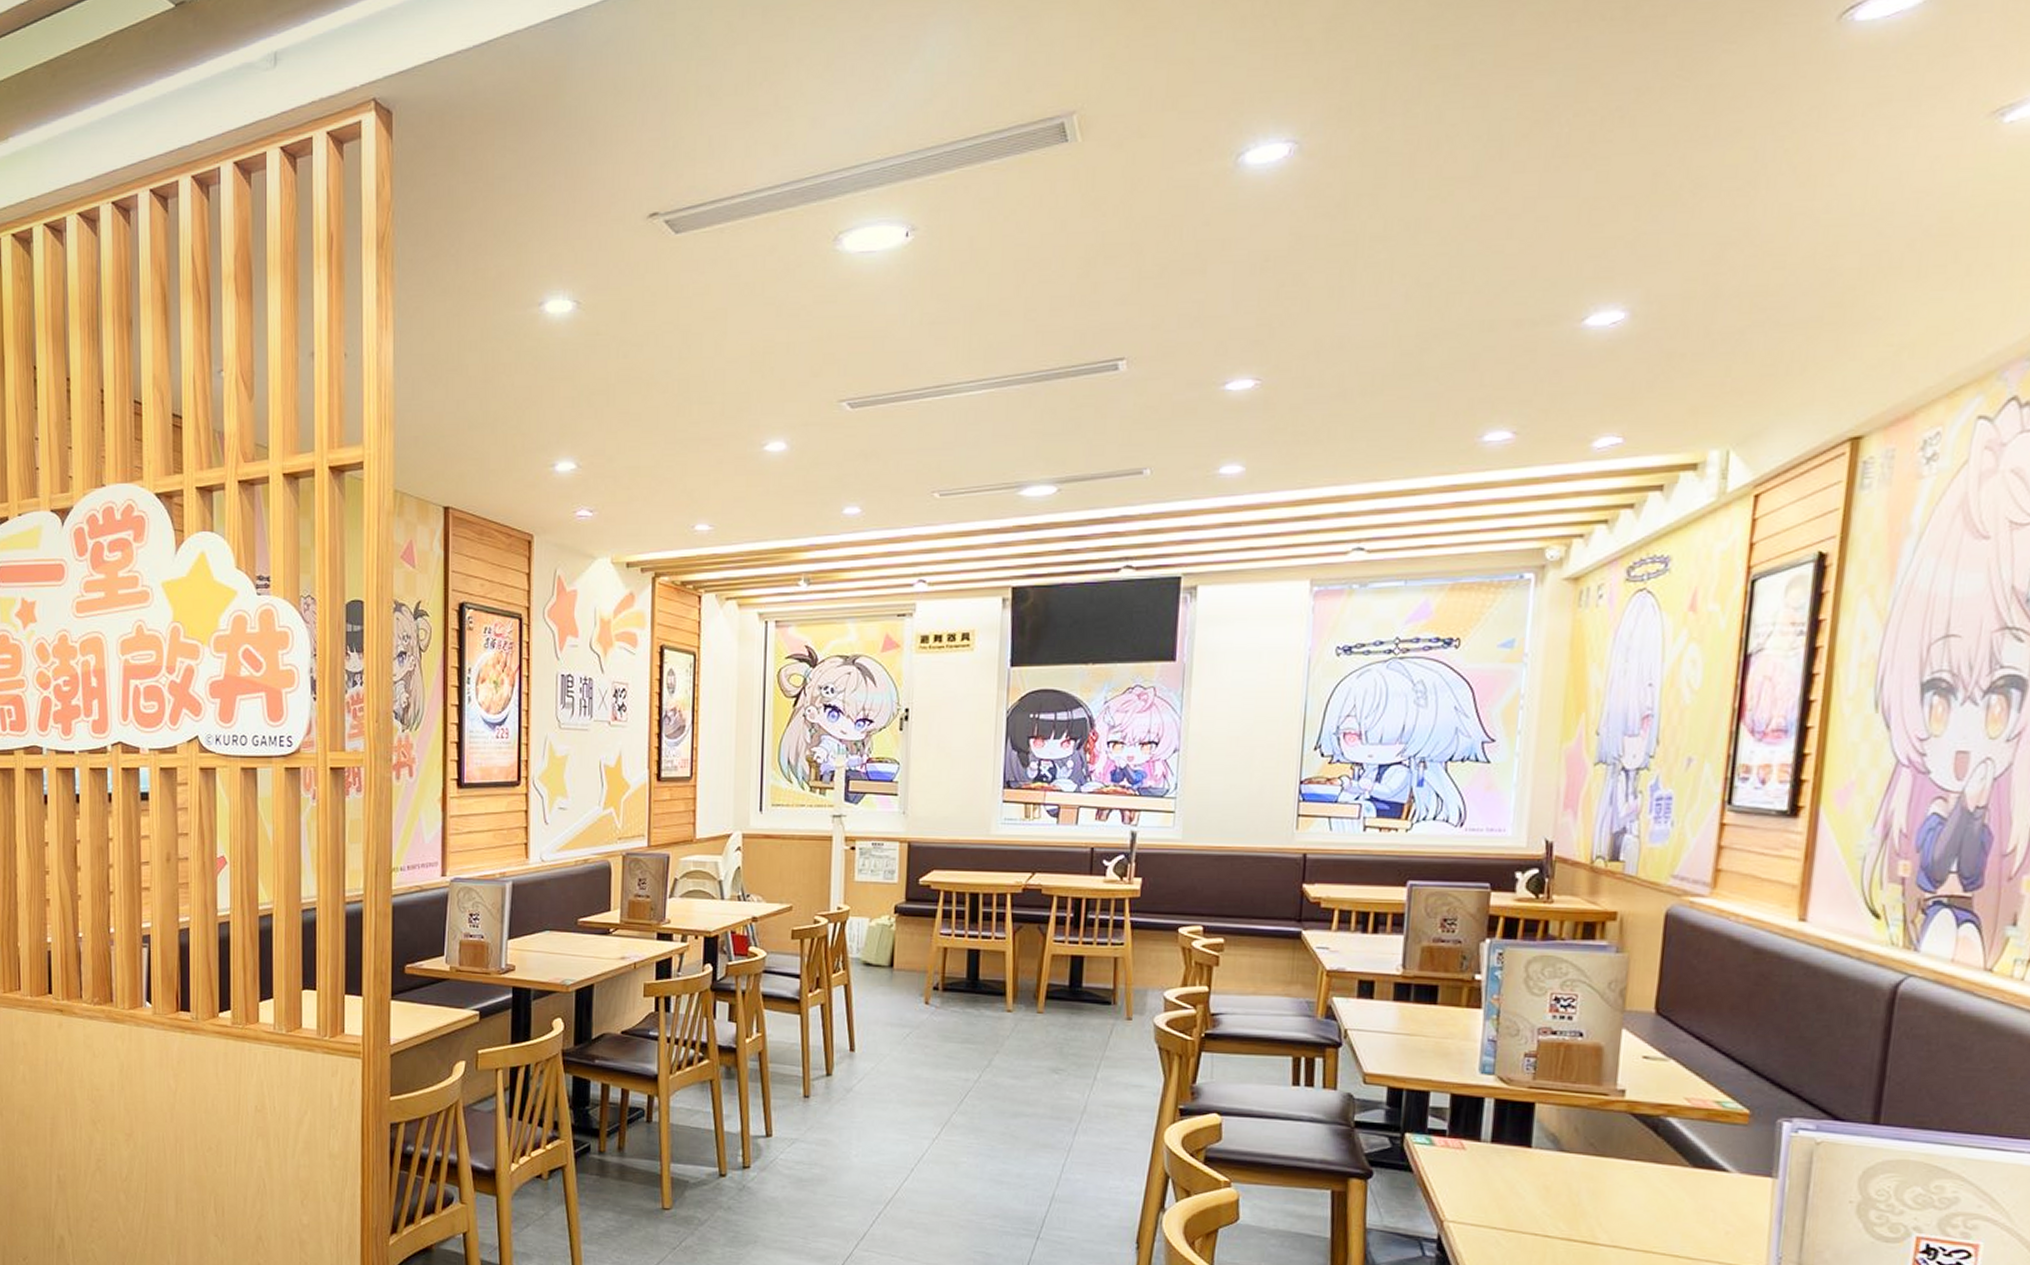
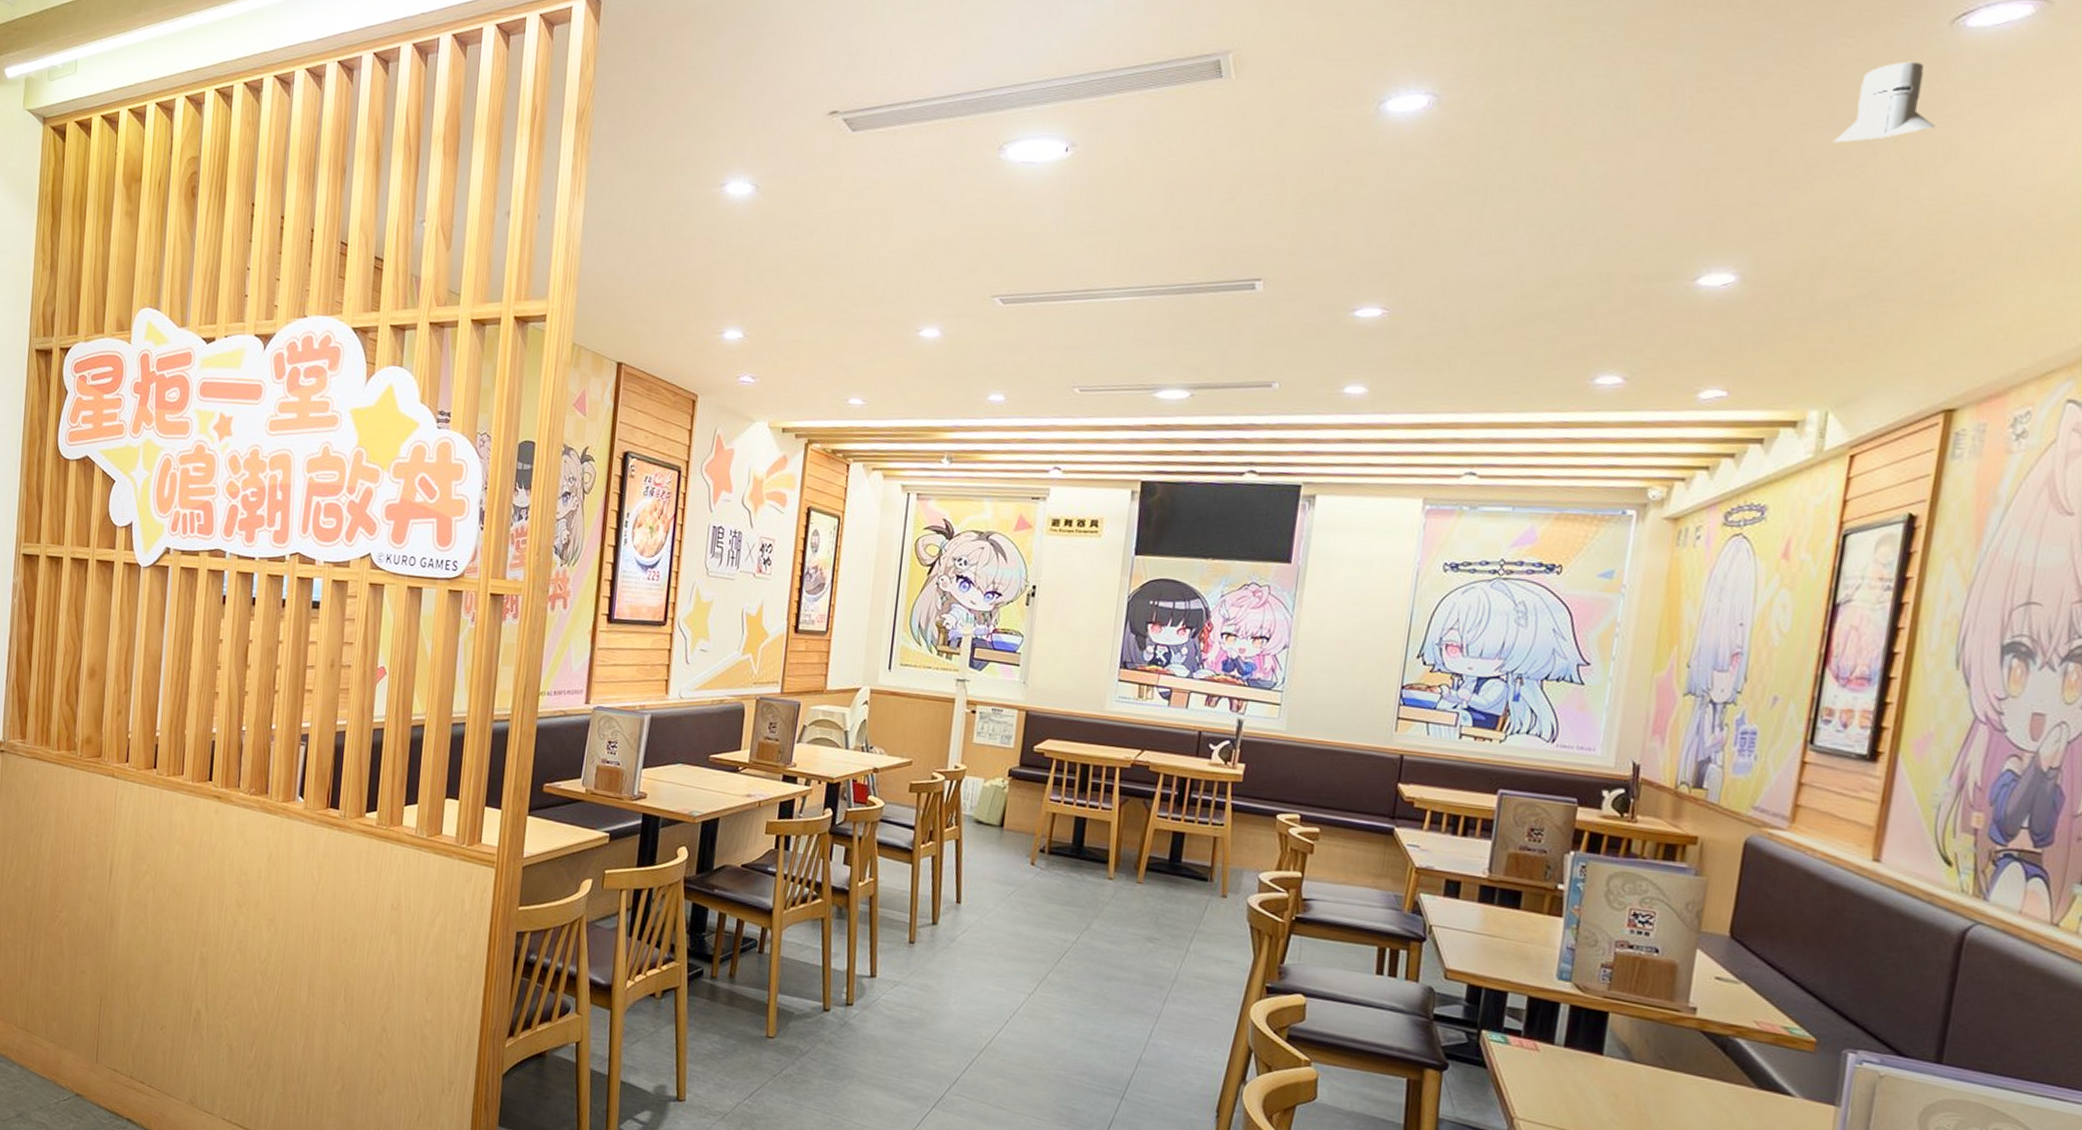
knight helmet: none [1720,63,1826,160] -> present [1833,61,1935,143]

